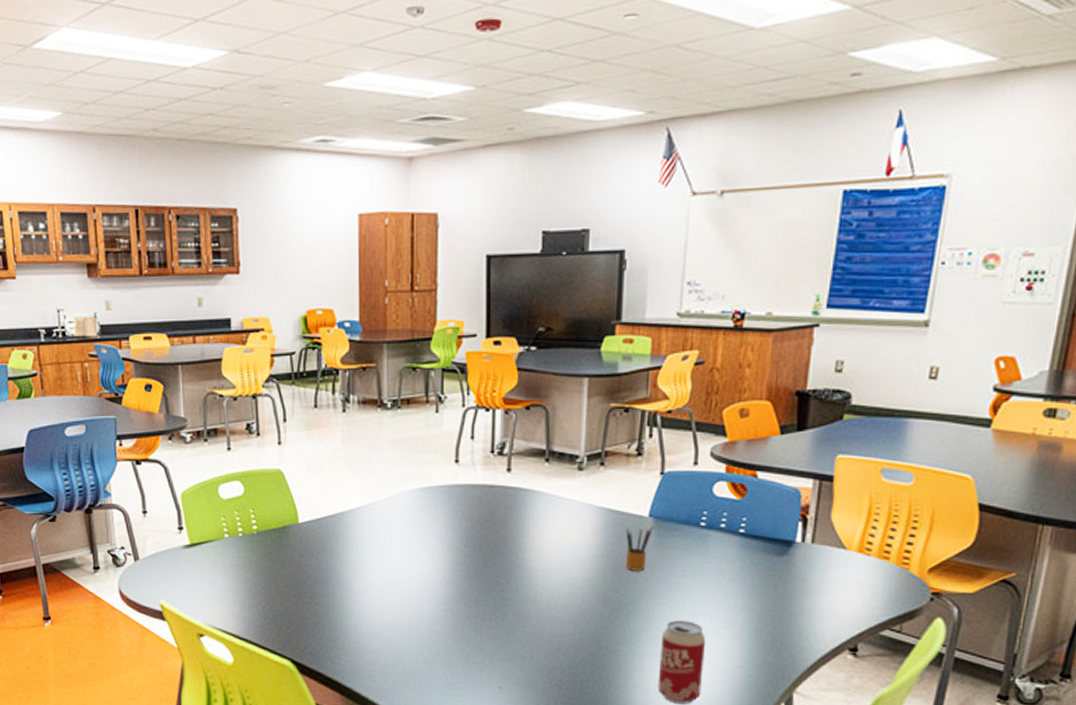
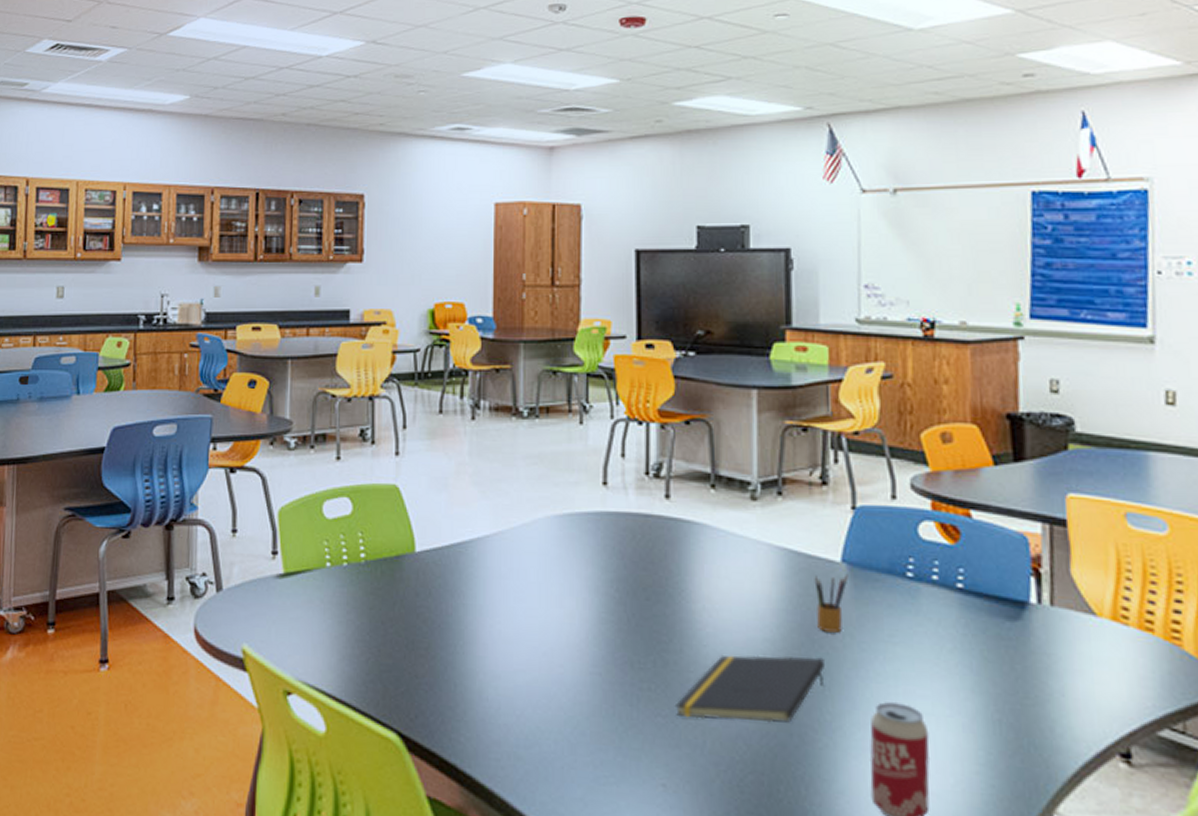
notepad: none [510,590,629,640] -> present [674,654,825,723]

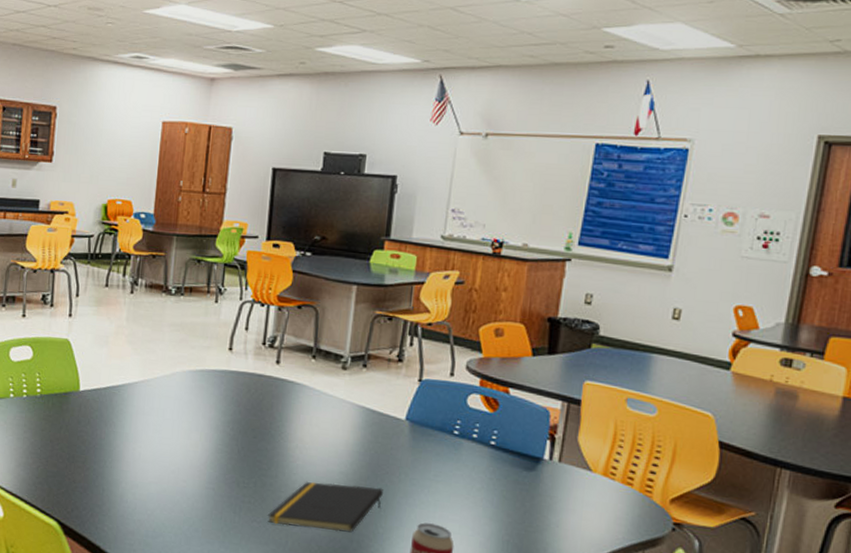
pencil box: present [814,573,849,633] -> none [381,428,410,471]

